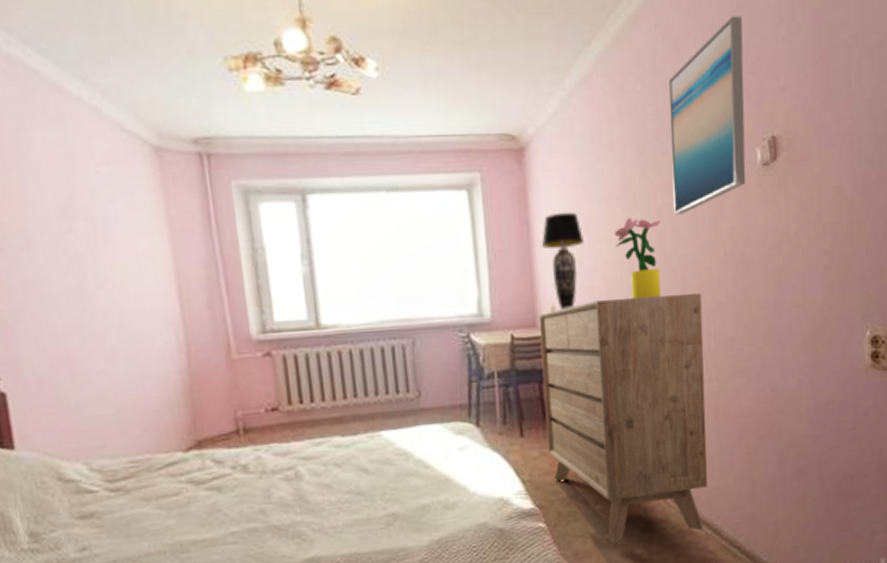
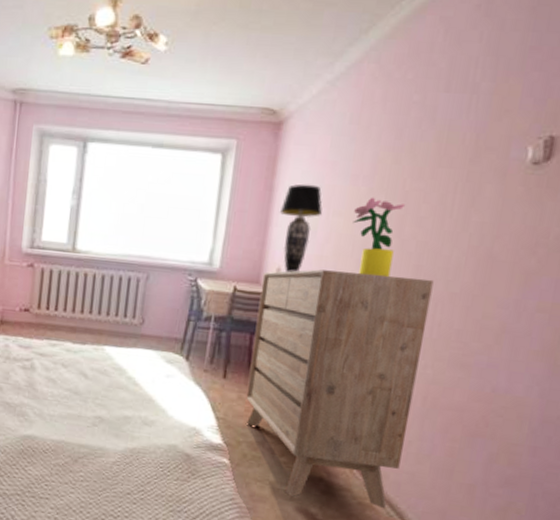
wall art: present [668,16,746,214] -> none [421,12,541,202]

